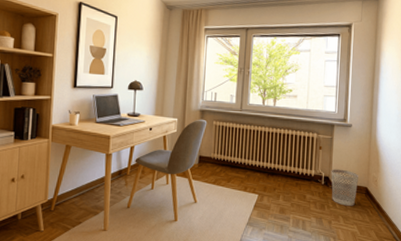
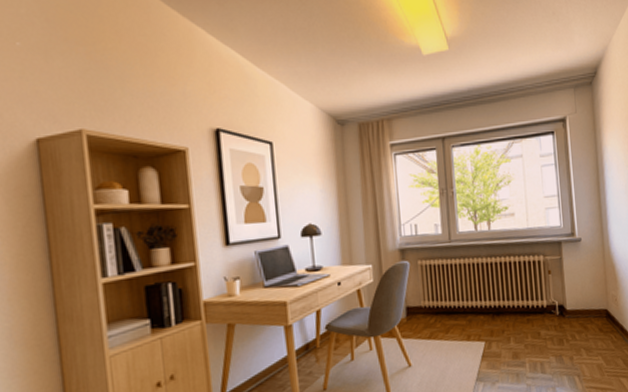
wastebasket: present [331,169,358,206] -> none [565,293,597,336]

